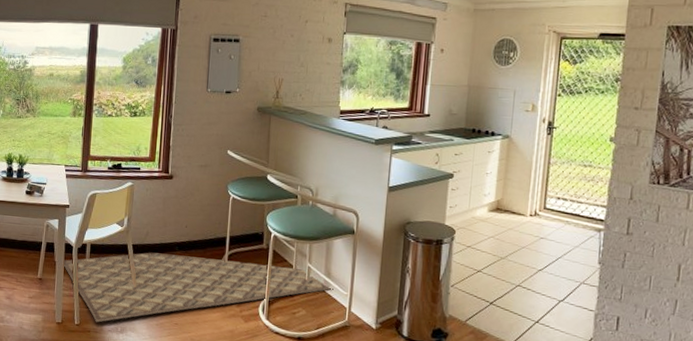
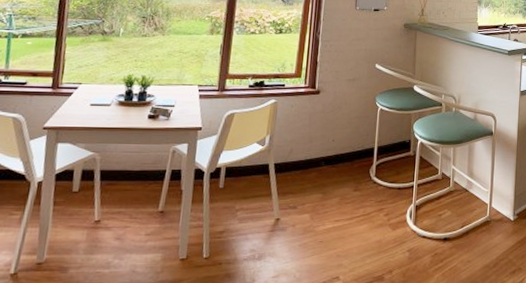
rug: present [62,252,333,323] -> none [190,170,476,252]

